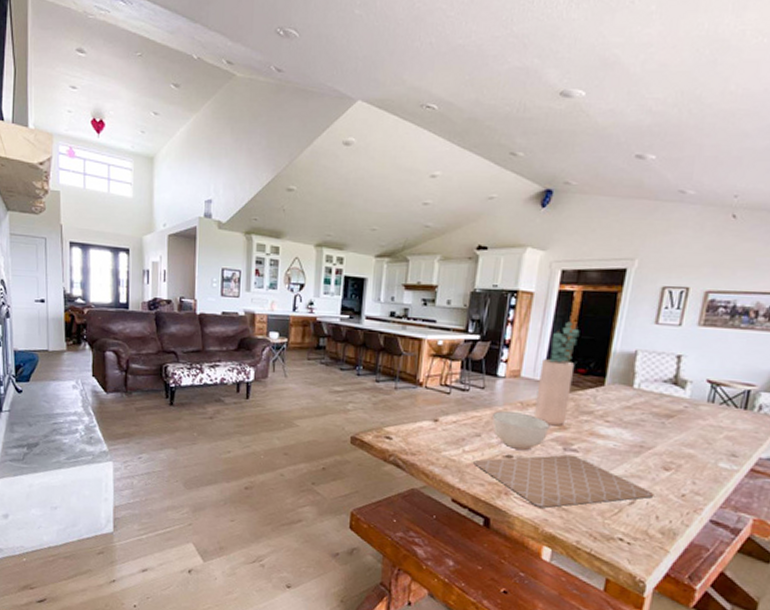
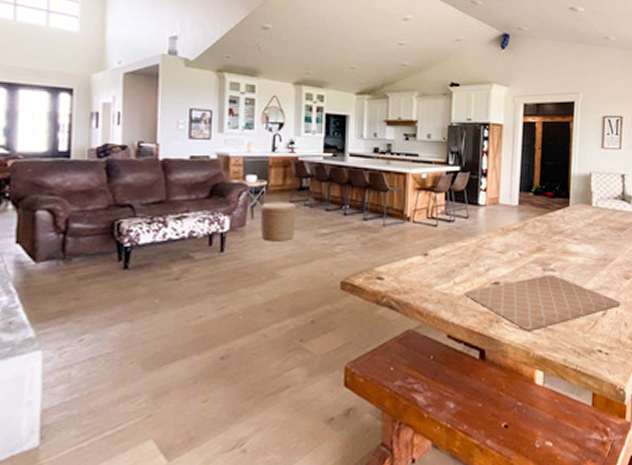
woven basket: none [280,358,314,395] -> present [260,202,297,242]
bowl: present [491,411,550,450] -> none [477,238,529,275]
vase: present [534,317,580,426] -> none [514,145,544,248]

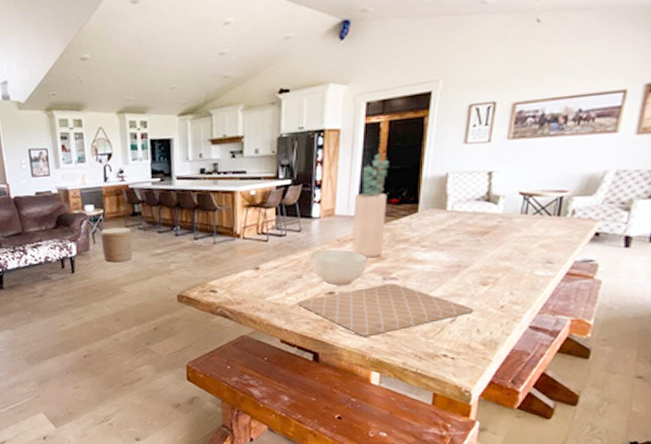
bowl: none [477,238,529,275] -> present [310,249,368,285]
vase: none [514,145,544,248] -> present [352,148,390,258]

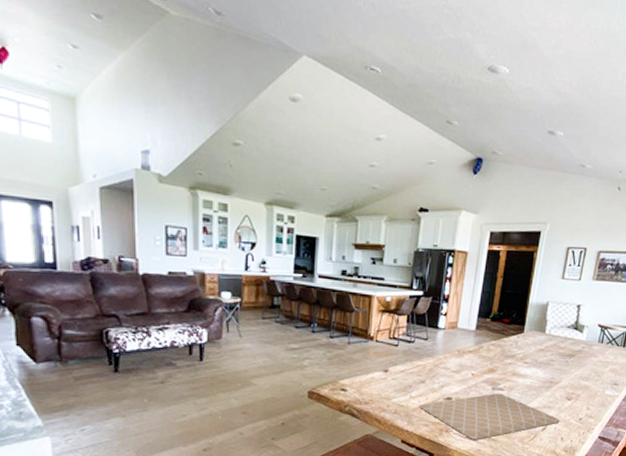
woven basket: present [100,227,133,263] -> none [235,317,269,354]
bowl: present [310,249,368,285] -> none [434,359,482,392]
vase: present [352,148,390,258] -> none [469,274,505,370]

